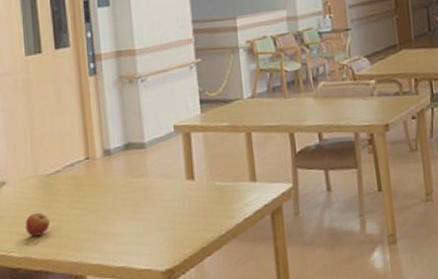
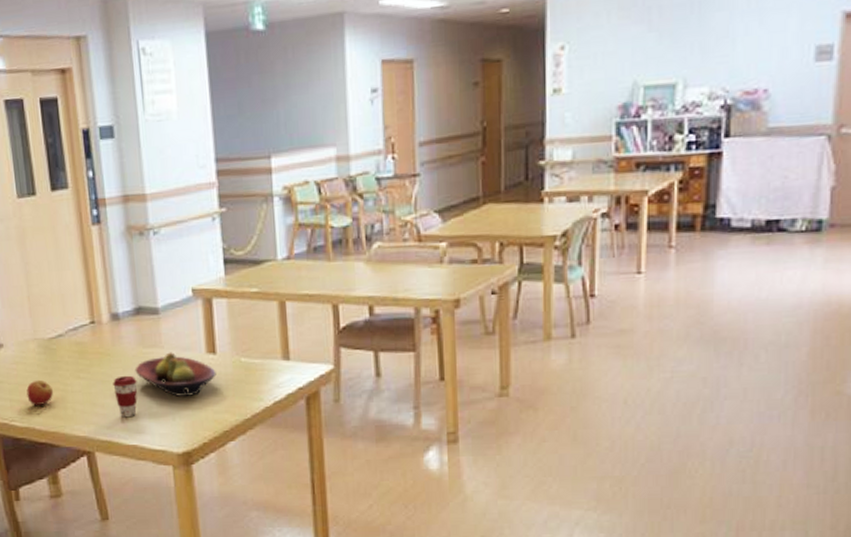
coffee cup: none [104,203,126,242] -> present [113,375,138,418]
fruit bowl: none [124,180,195,220] -> present [135,352,216,397]

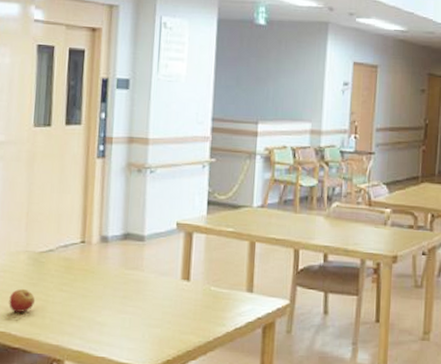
coffee cup: present [113,375,138,418] -> none [92,292,115,331]
fruit bowl: present [135,352,216,397] -> none [114,275,188,316]

